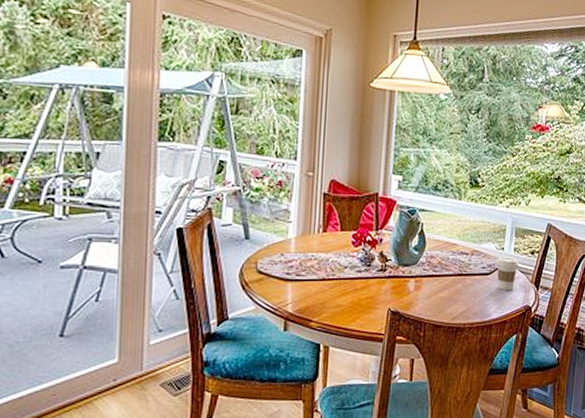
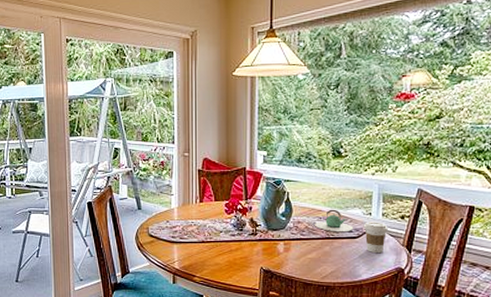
teapot: none [448,243,487,268] -> present [315,209,354,232]

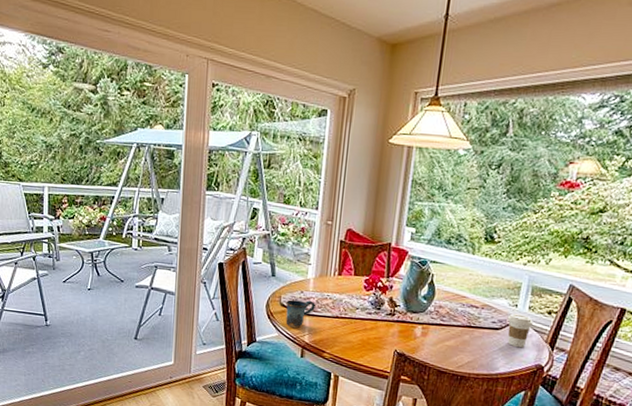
mug: none [154,229,181,256] -> present [285,299,315,328]
teapot: present [315,209,354,232] -> none [457,296,497,322]

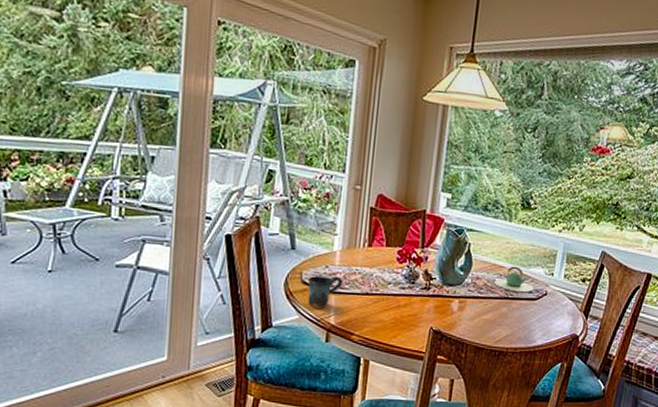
teapot: none [457,296,497,322] -> present [494,266,534,293]
coffee cup: present [507,313,533,348] -> none [543,282,569,318]

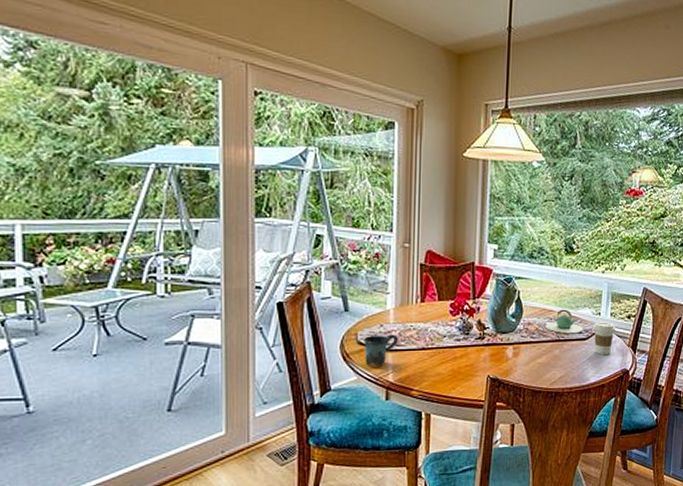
coffee cup: none [543,282,569,318] -> present [592,322,616,355]

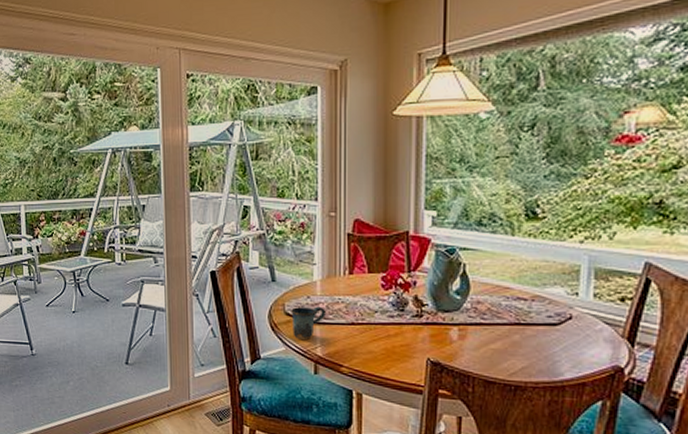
teapot: present [545,309,584,334] -> none [500,286,554,317]
coffee cup: present [592,322,616,355] -> none [566,304,602,347]

